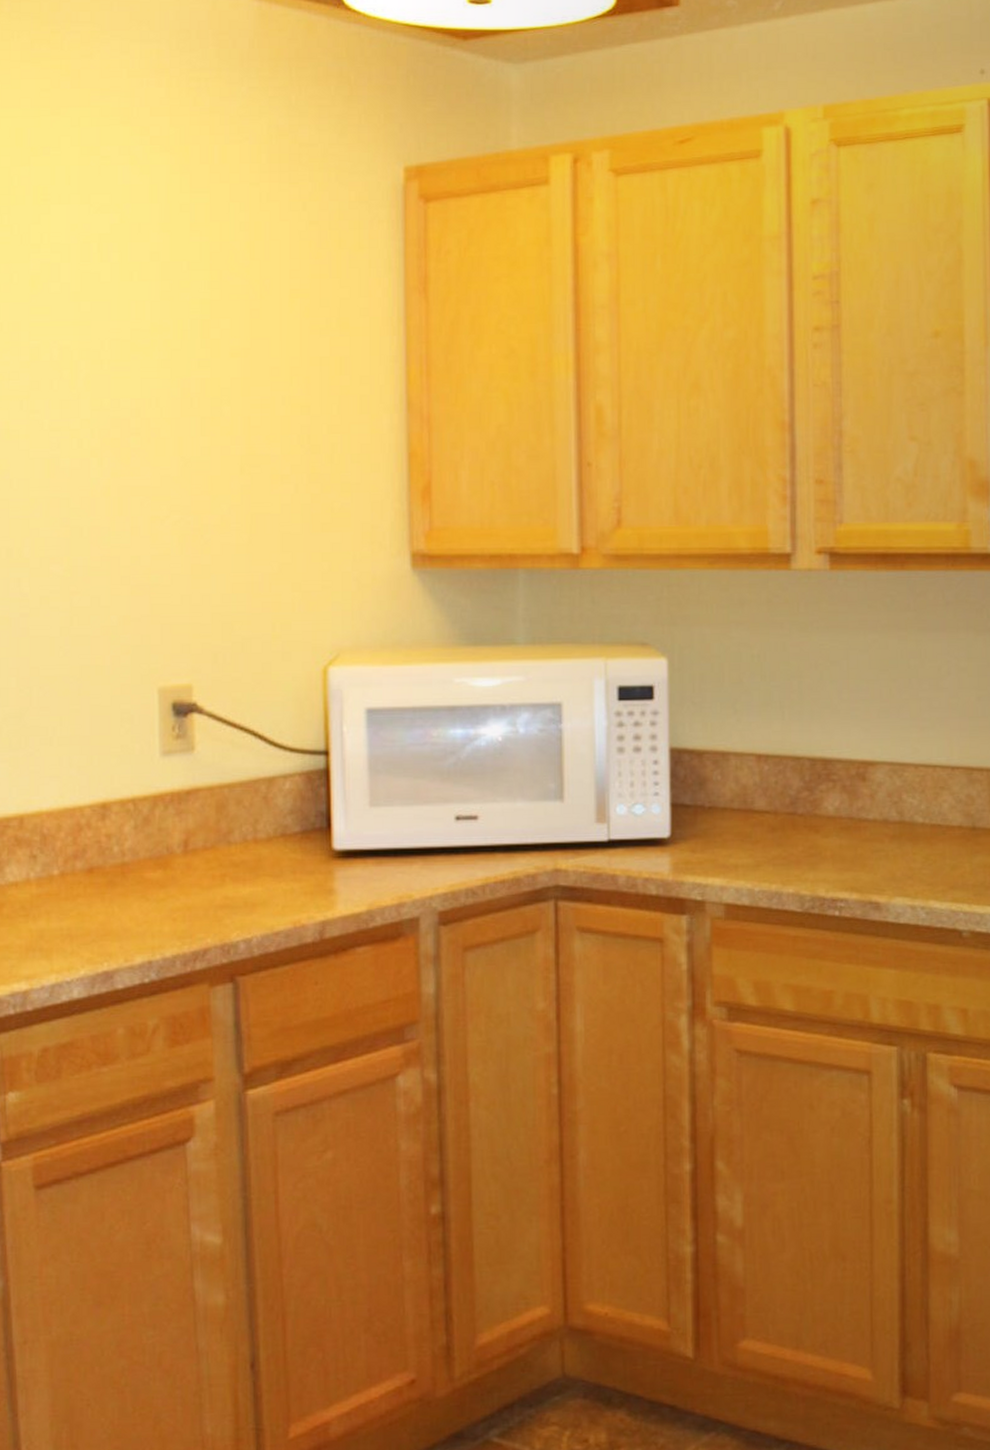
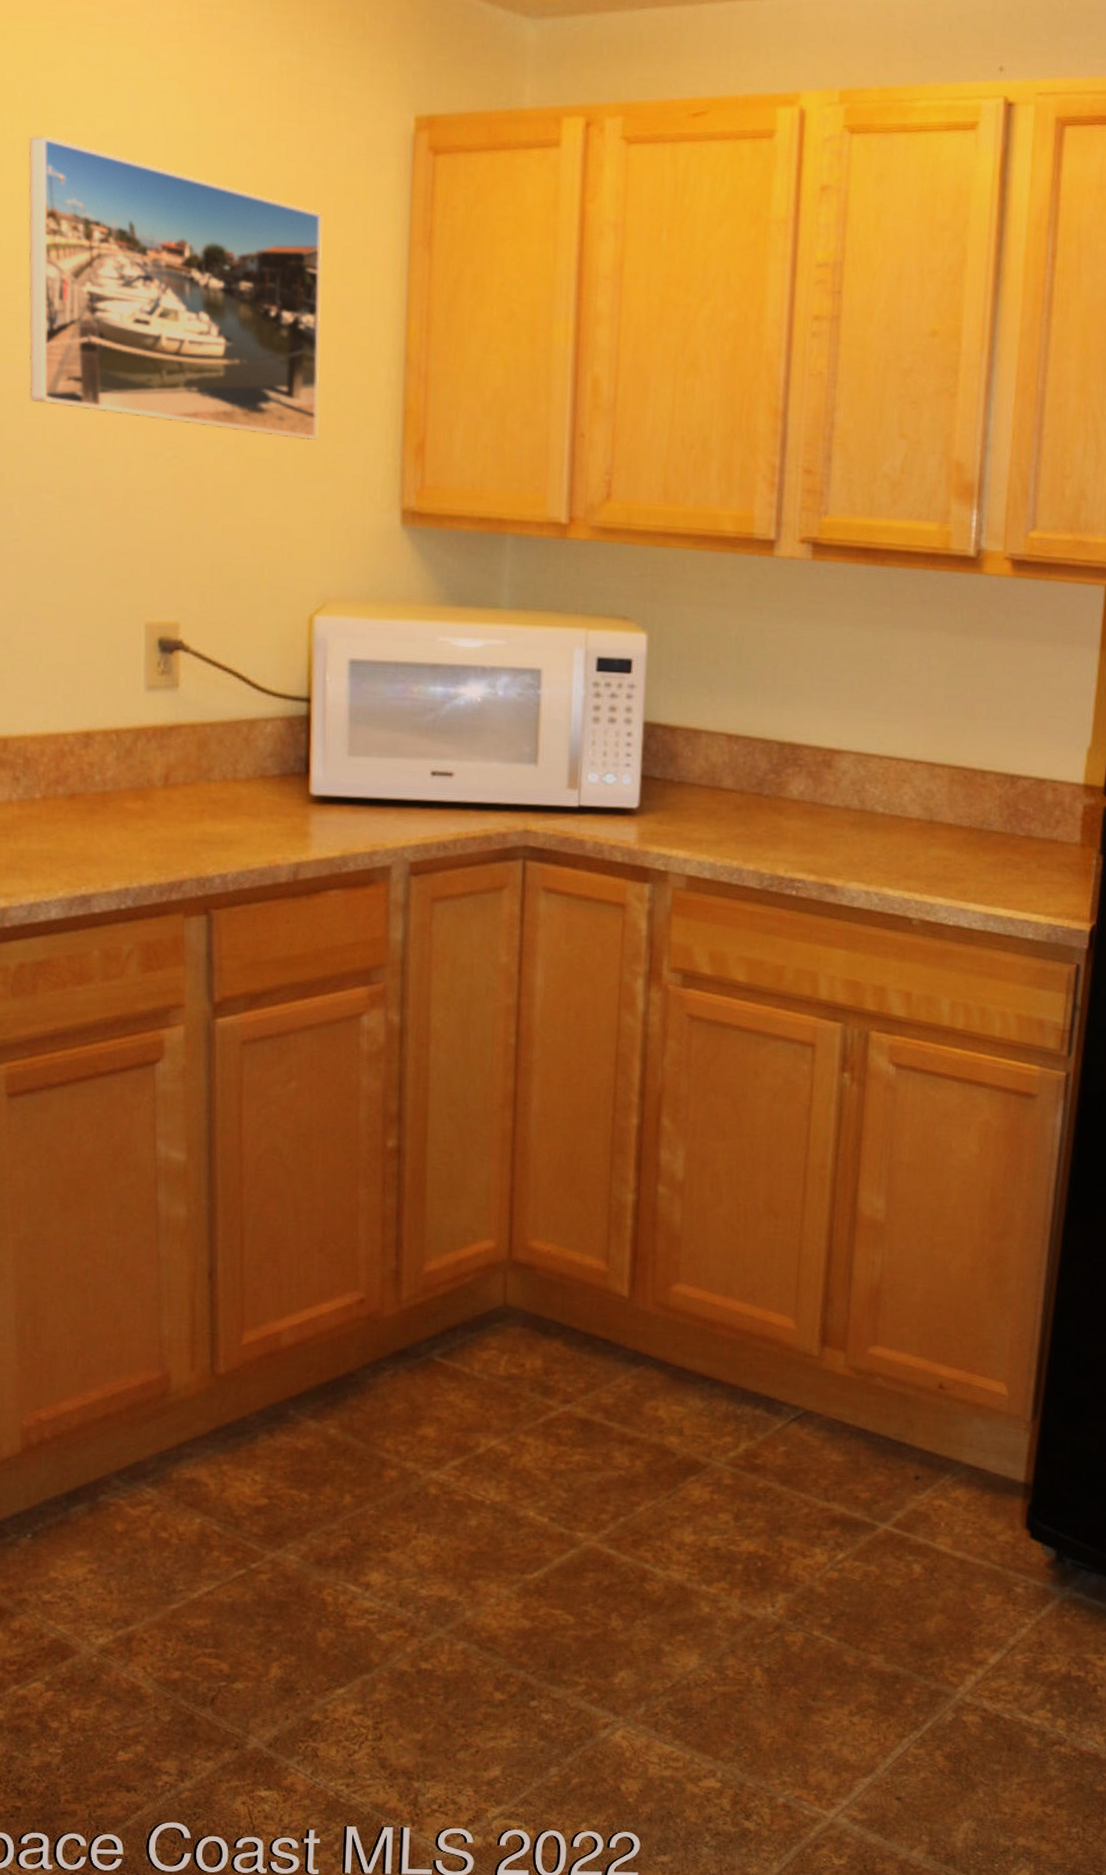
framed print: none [25,217,323,491] -> present [28,135,322,440]

